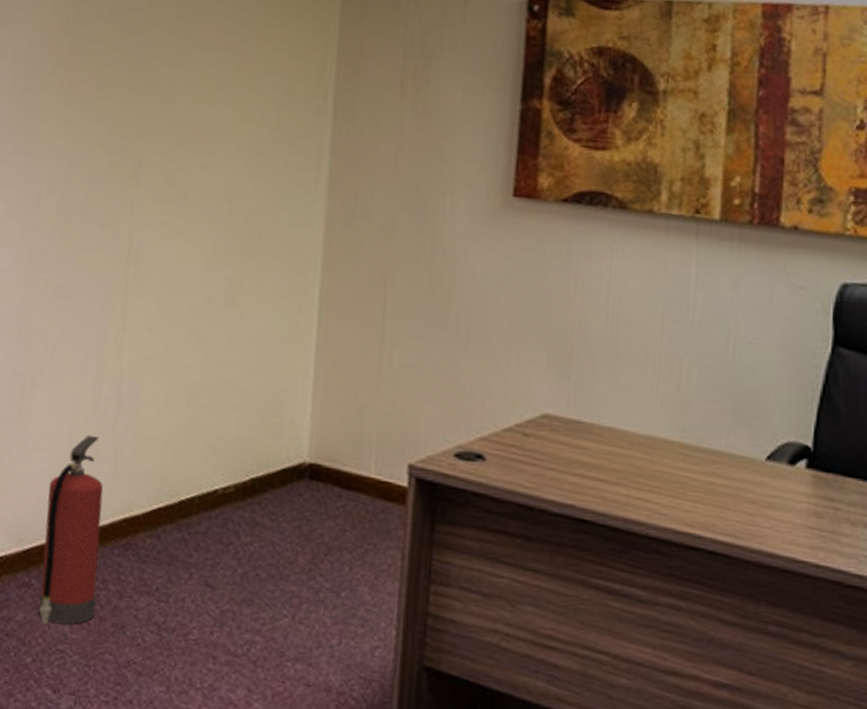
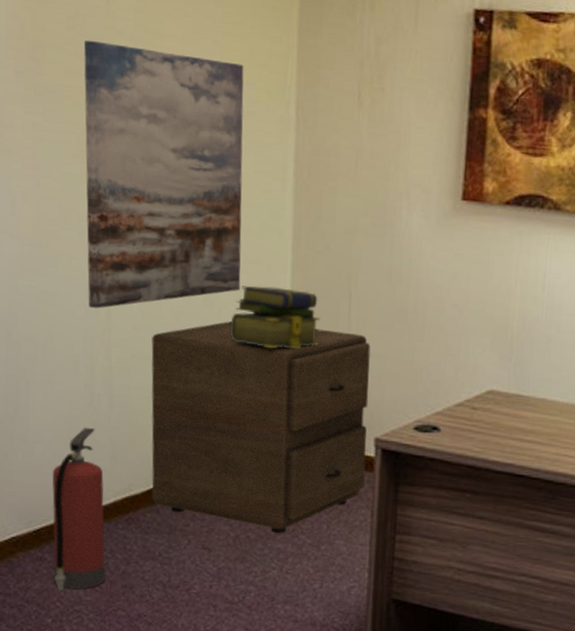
wall art: none [104,33,282,305] -> present [84,40,244,309]
filing cabinet: none [153,323,407,573] -> present [151,321,371,533]
stack of books: none [251,285,351,357] -> present [230,285,320,349]

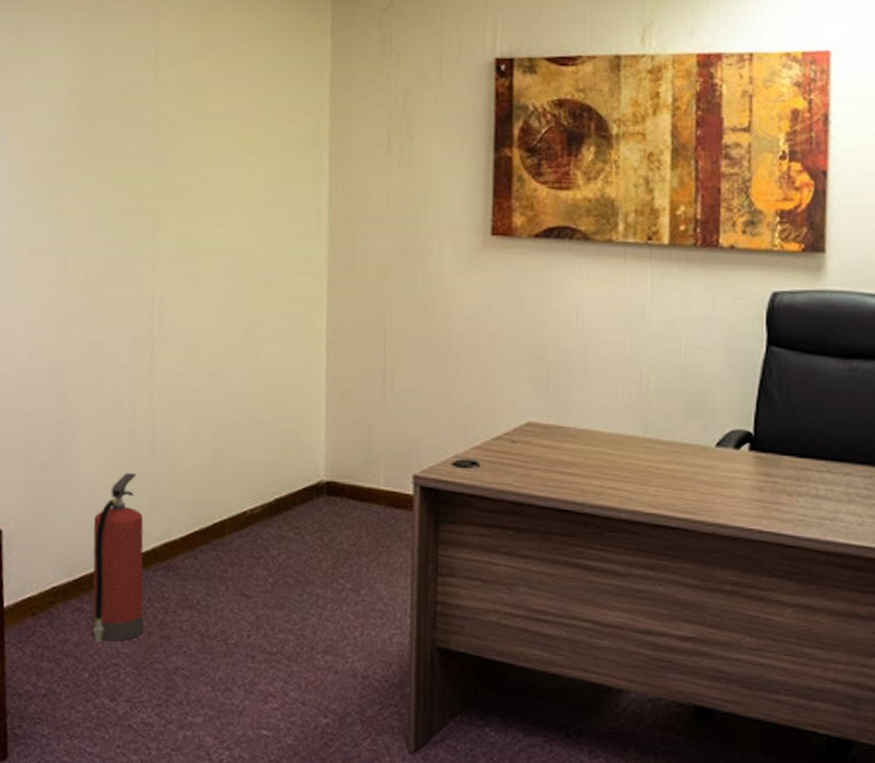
wall art: present [84,40,244,309] -> none [132,108,280,355]
filing cabinet: present [151,321,371,533] -> none [190,362,407,578]
stack of books: present [230,285,320,349] -> none [268,327,356,388]

